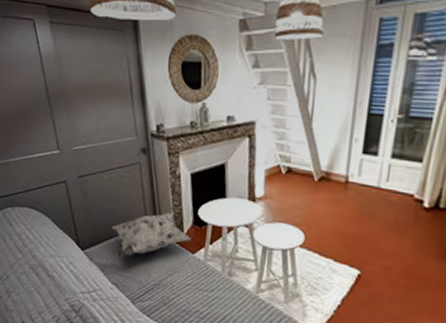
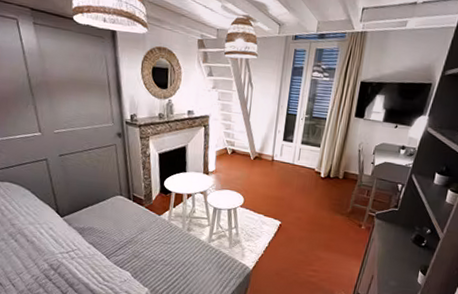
decorative pillow: present [111,213,191,258] -> none [89,184,159,222]

